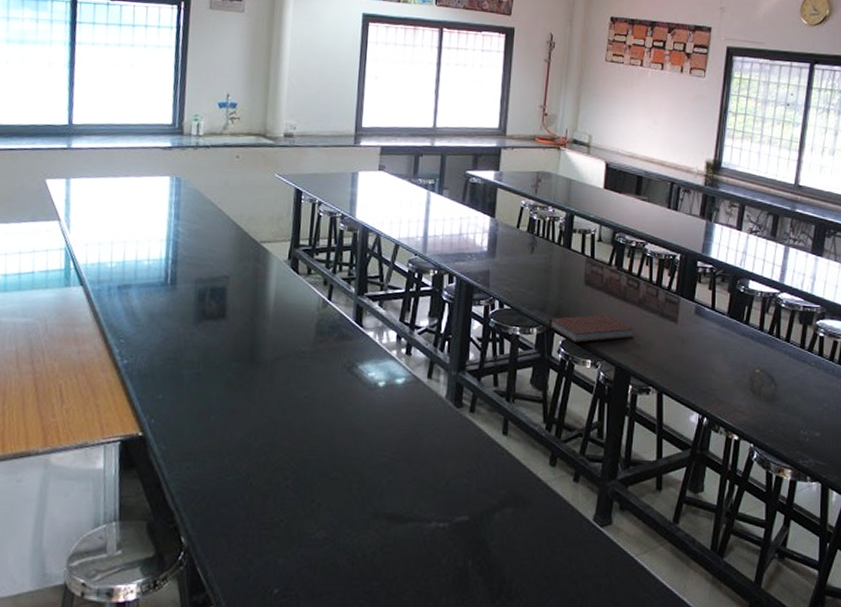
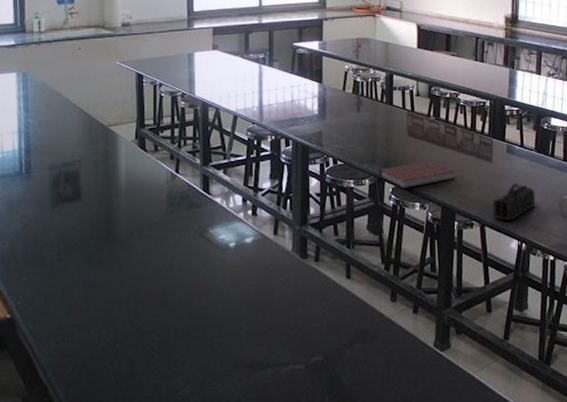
pencil case: none [672,350,724,391] -> present [492,183,536,221]

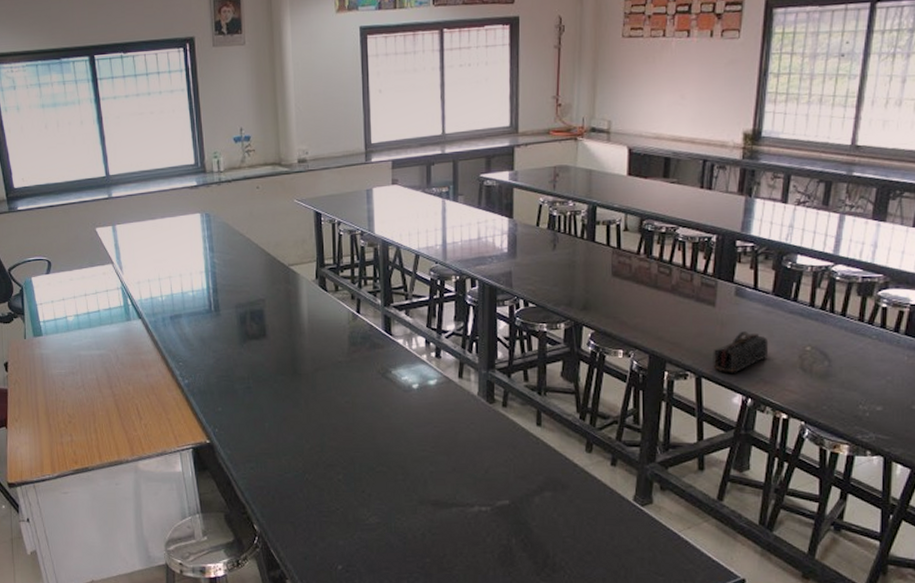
book: present [379,161,456,189] -> none [576,304,668,334]

